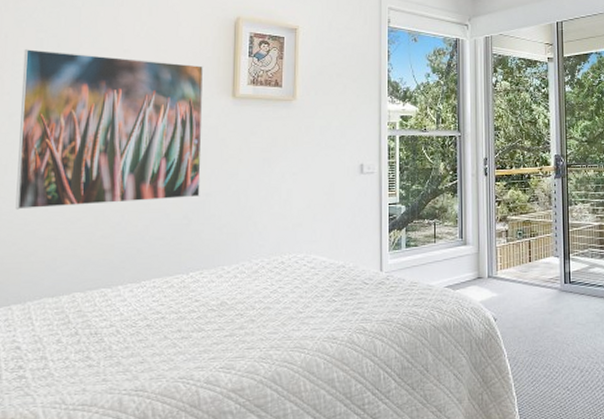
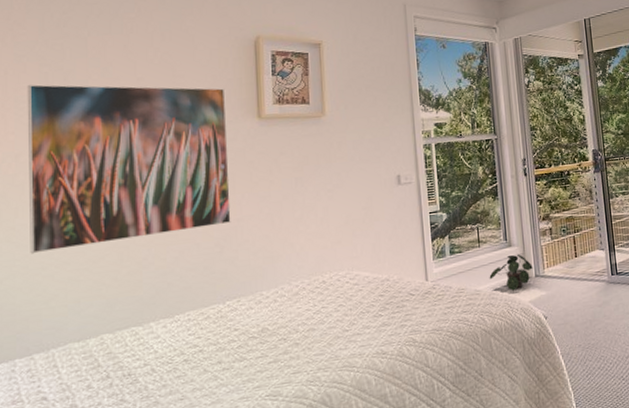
potted plant: none [442,253,486,290] -> present [489,253,533,291]

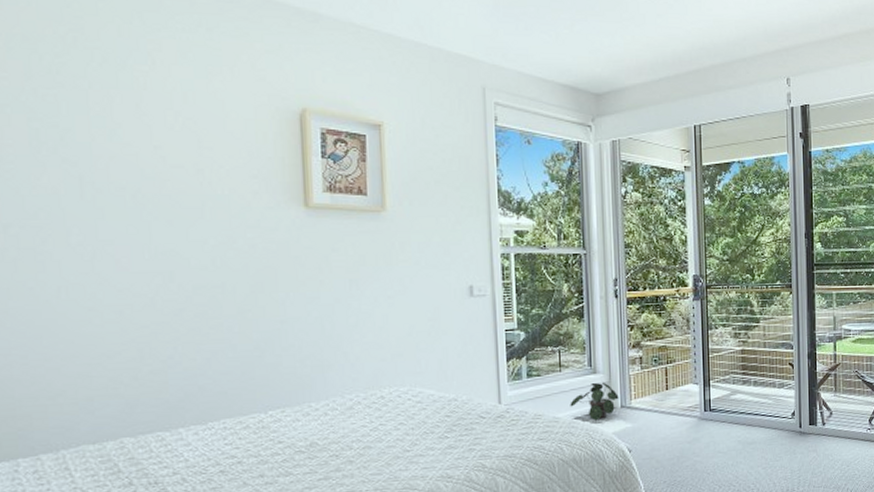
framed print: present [27,84,231,254] -> none [13,142,273,343]

